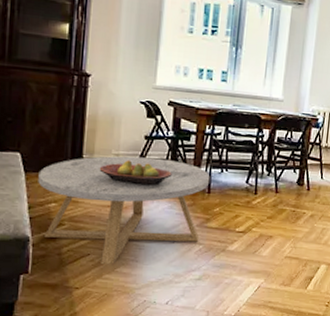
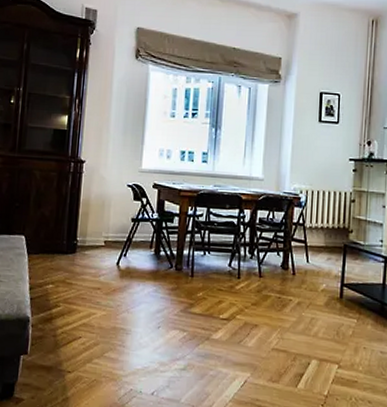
coffee table: present [38,156,210,265] -> none [38,238,193,350]
fruit bowl: present [99,160,172,186] -> none [91,242,157,269]

